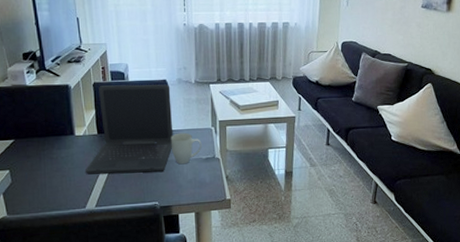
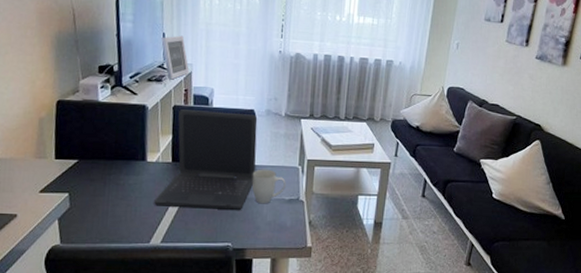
picture frame: none [76,18,104,60] -> present [161,35,190,80]

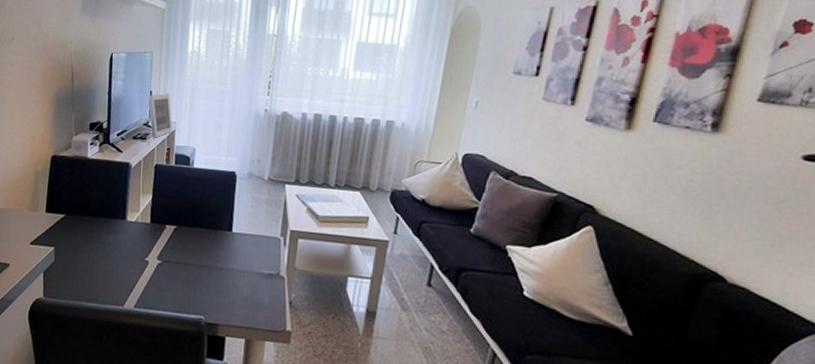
laptop: present [154,109,258,210] -> none [130,169,239,280]
mug: present [252,169,286,204] -> none [229,237,266,277]

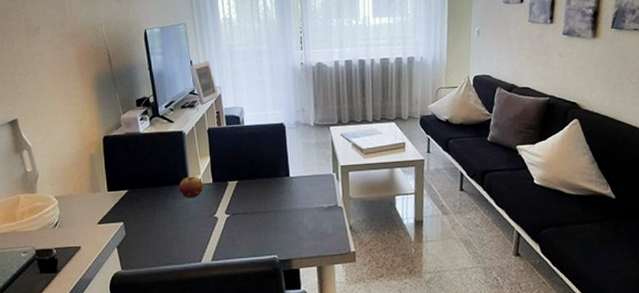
fruit: none [114,211,141,236] -> present [178,176,204,199]

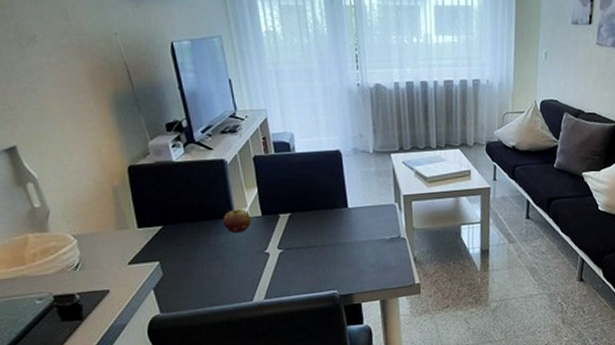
picture frame: present [189,60,219,104] -> none [228,79,265,129]

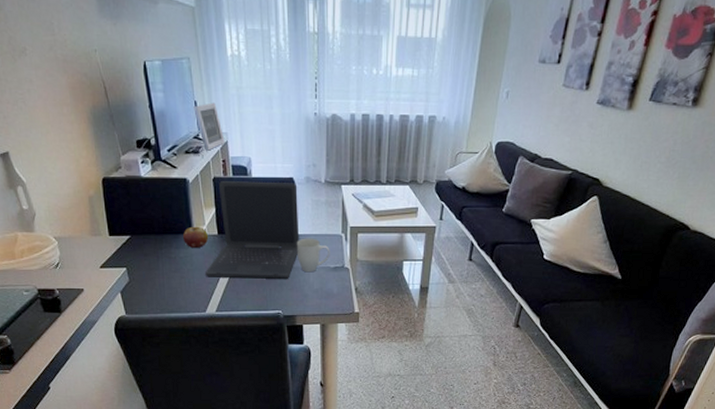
picture frame: none [228,79,265,129] -> present [193,102,225,151]
laptop: none [250,155,351,263] -> present [205,181,300,279]
mug: none [348,210,385,247] -> present [296,238,330,273]

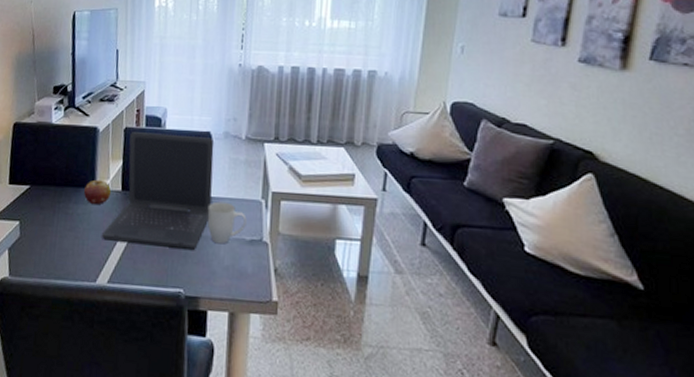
picture frame: present [193,102,225,151] -> none [114,51,142,100]

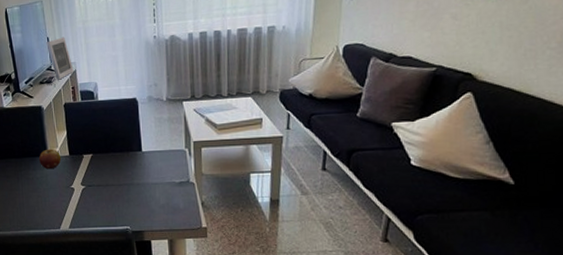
laptop: present [102,132,215,250] -> none [59,103,145,196]
picture frame: none [114,51,142,100] -> present [46,37,74,80]
mug: present [207,201,247,244] -> none [141,154,175,188]

